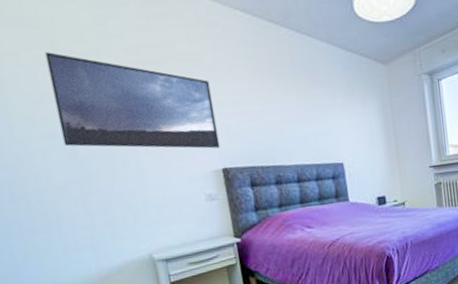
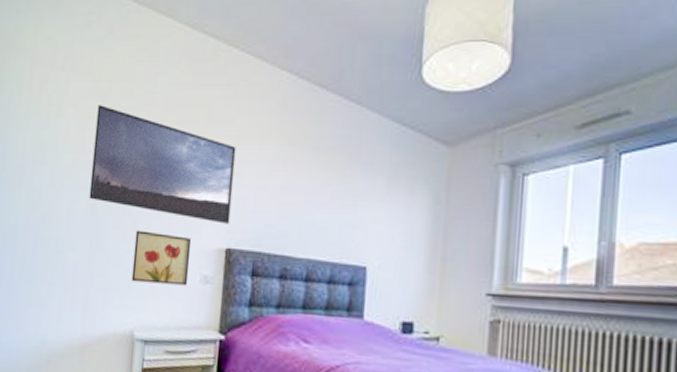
wall art: none [127,165,195,213] -> present [131,230,192,286]

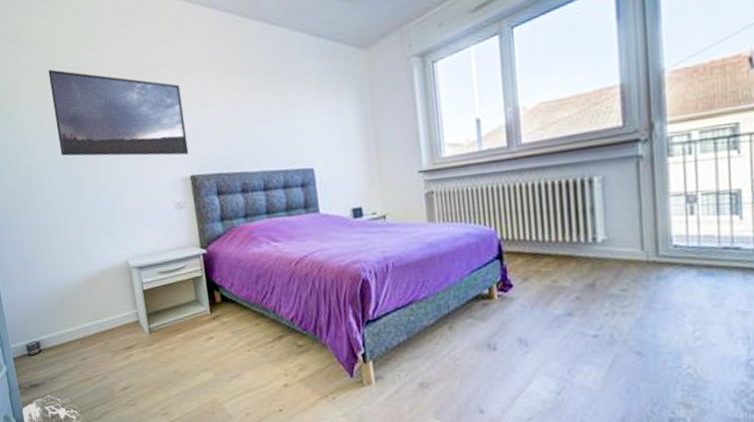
wall art: present [131,230,192,286] -> none [109,172,165,220]

